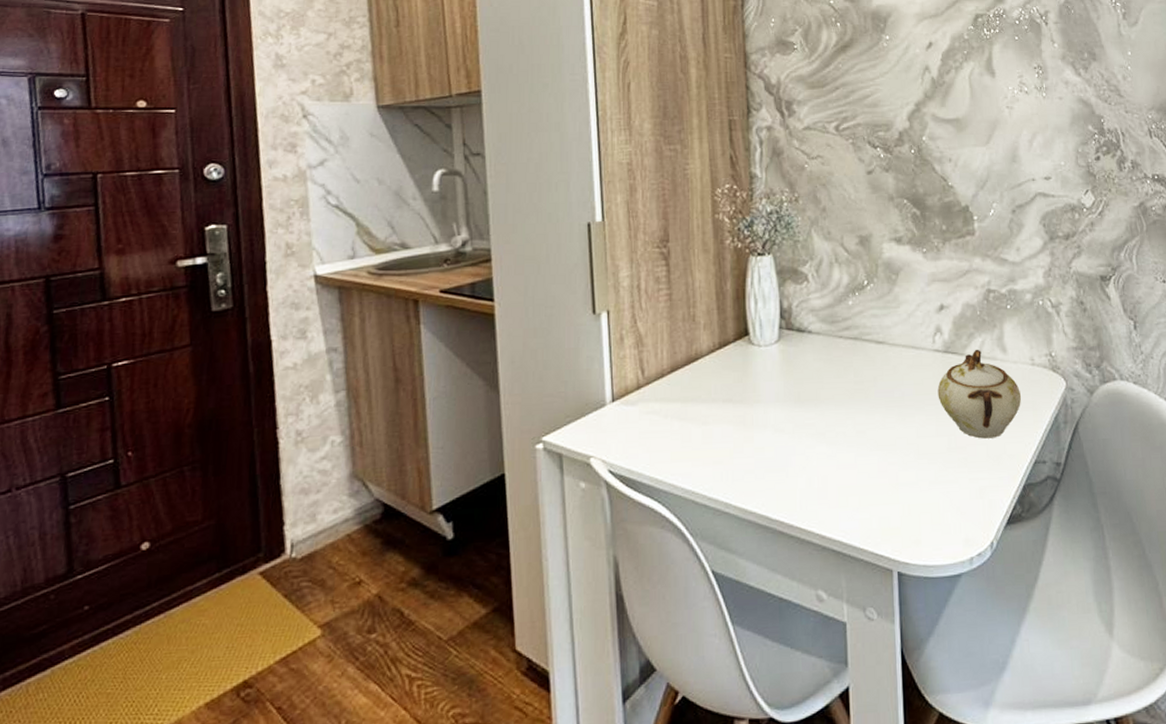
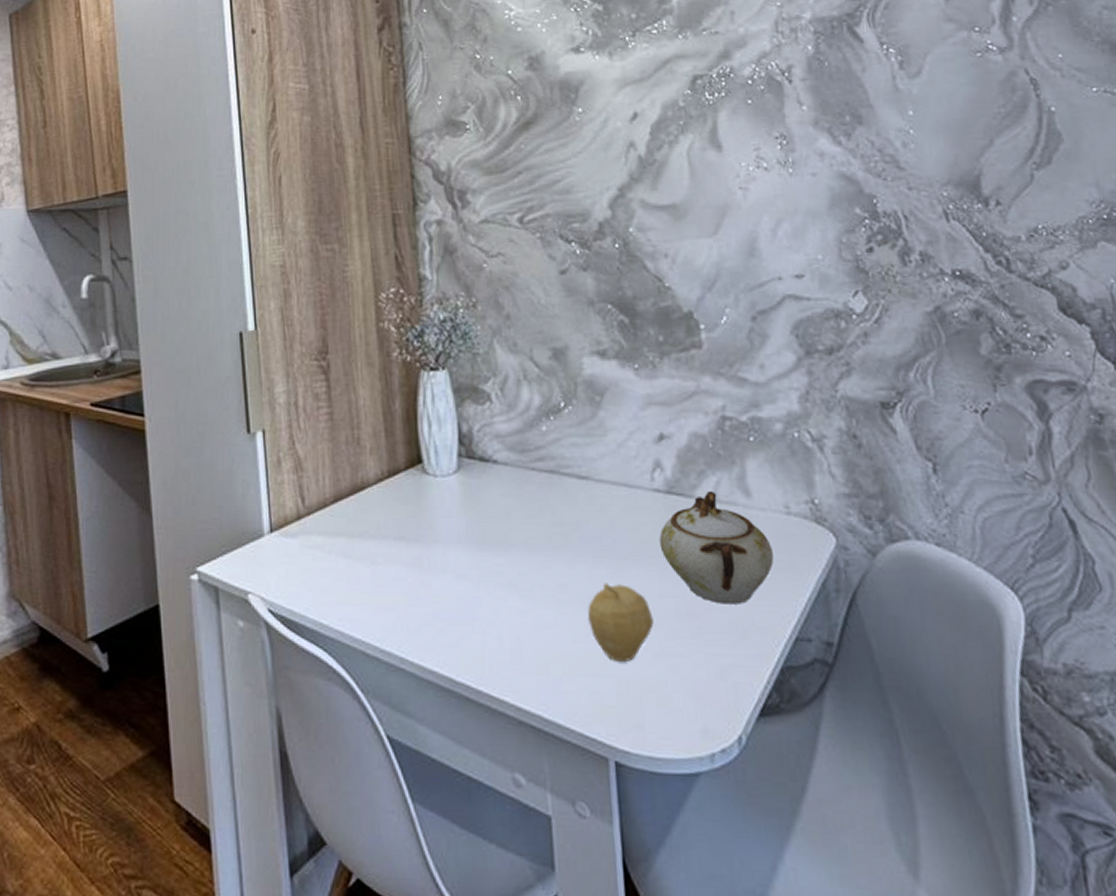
fruit: none [880,427,931,492] -> present [588,583,654,663]

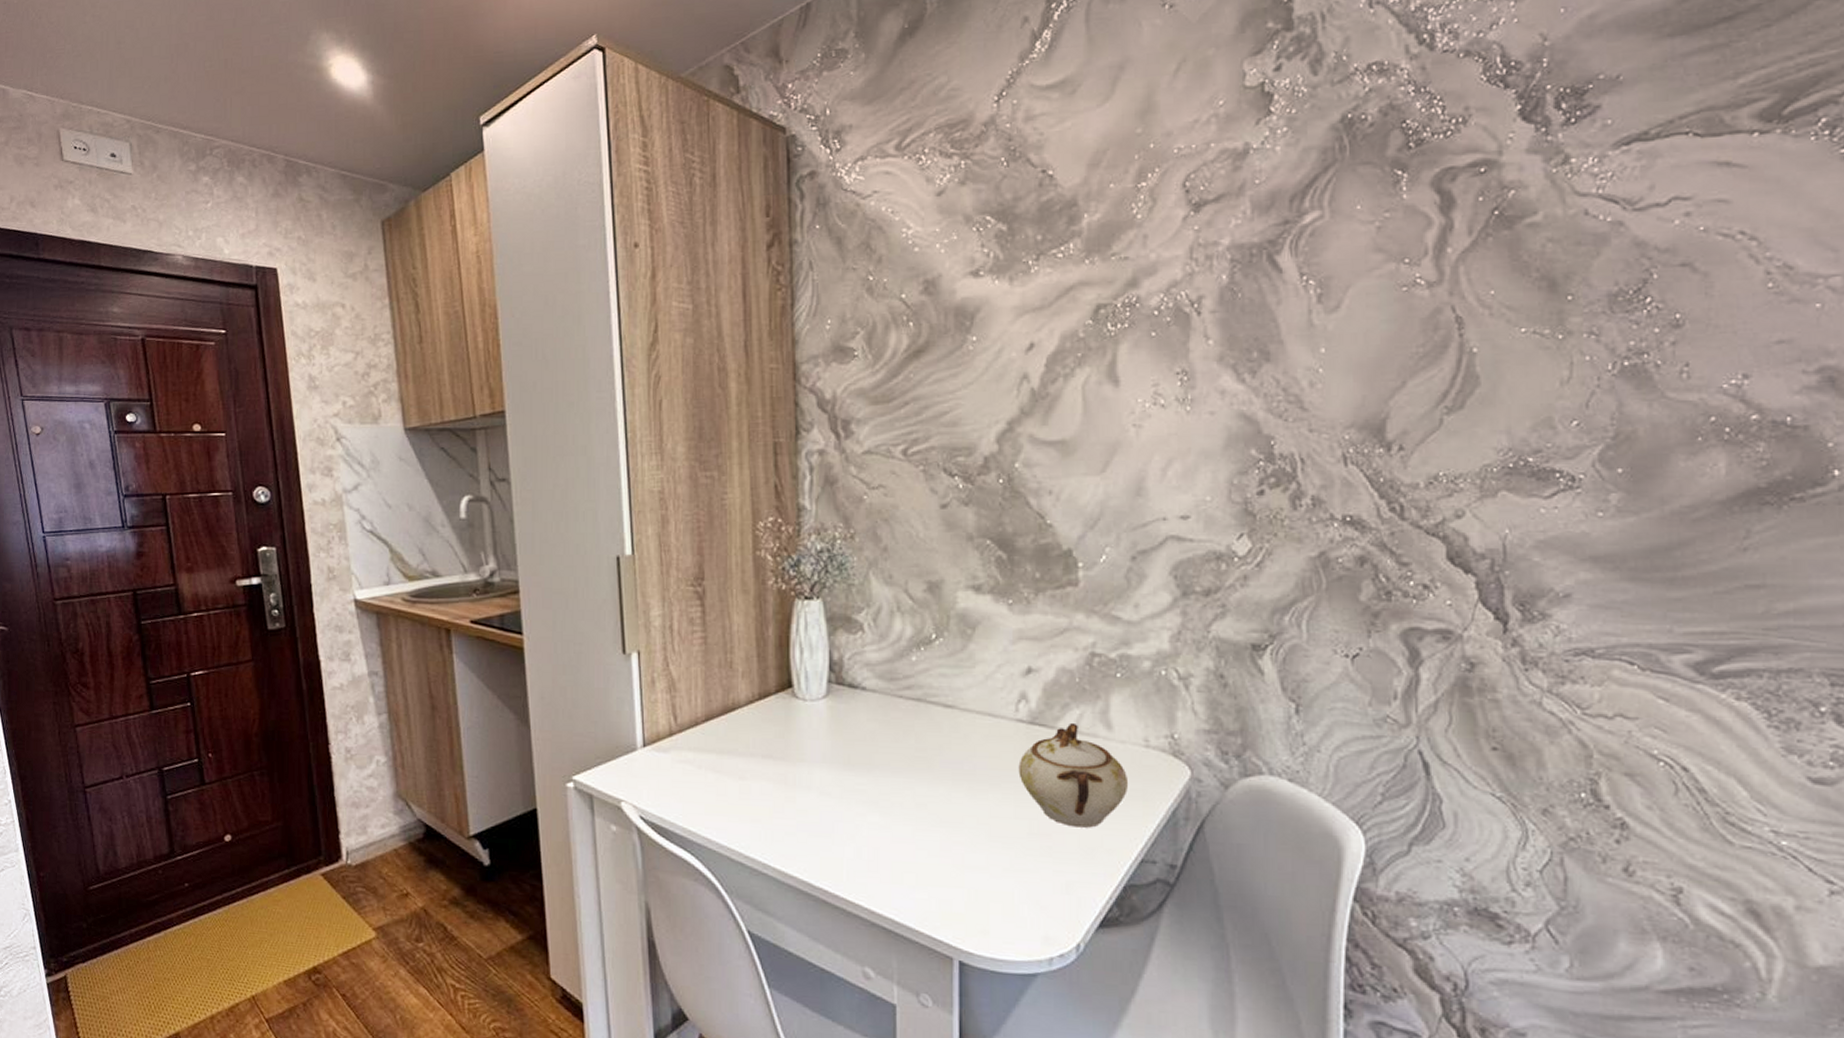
fruit: present [588,583,654,663] -> none [944,804,1006,876]

